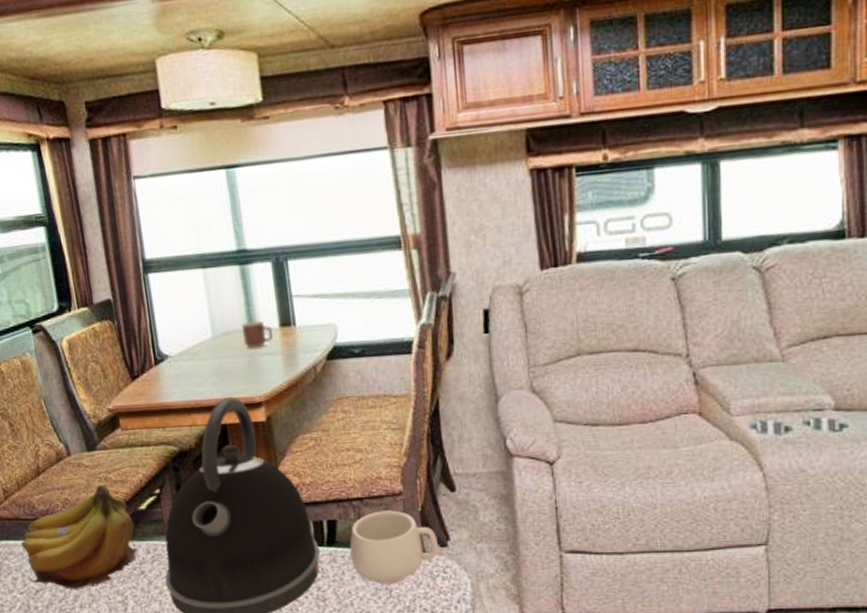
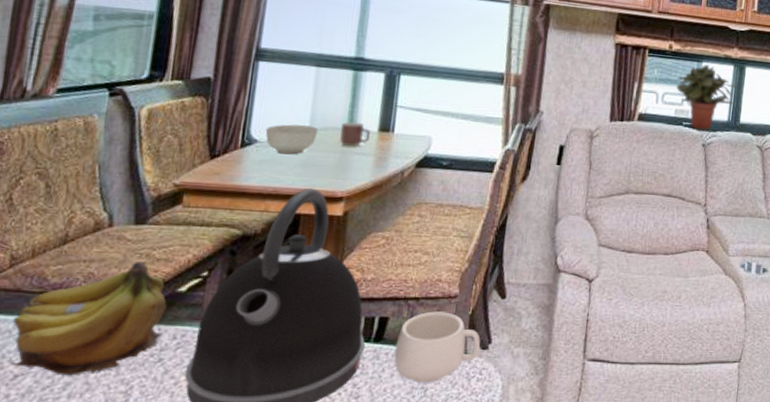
bowl: none [172,332,222,366] -> present [265,124,318,155]
potted plant: none [622,169,712,261] -> present [676,64,738,130]

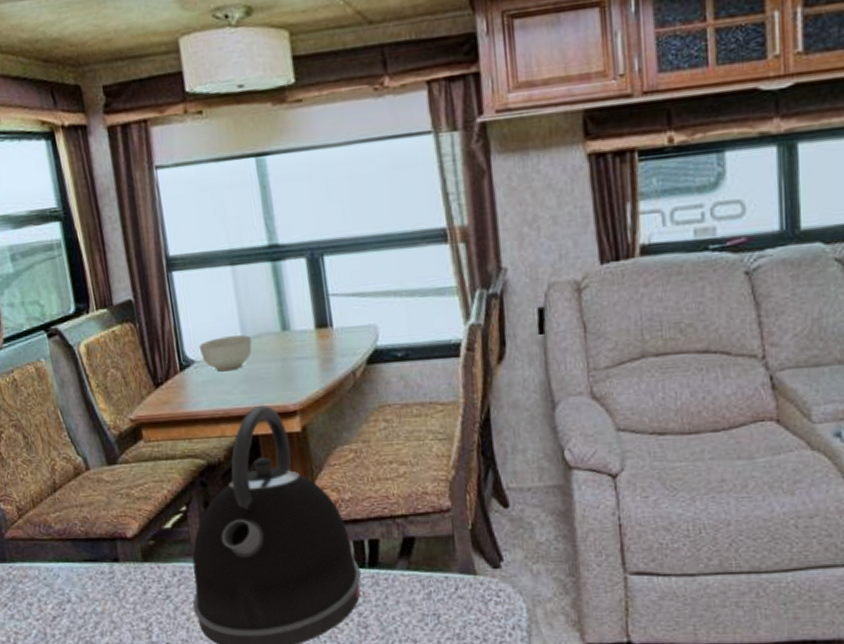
fruit: present [9,260,167,376] -> none [36,501,163,615]
mug: present [340,121,370,147] -> none [273,321,308,353]
mug: present [393,311,481,383] -> none [393,528,492,609]
potted plant: present [676,64,738,130] -> none [690,152,789,253]

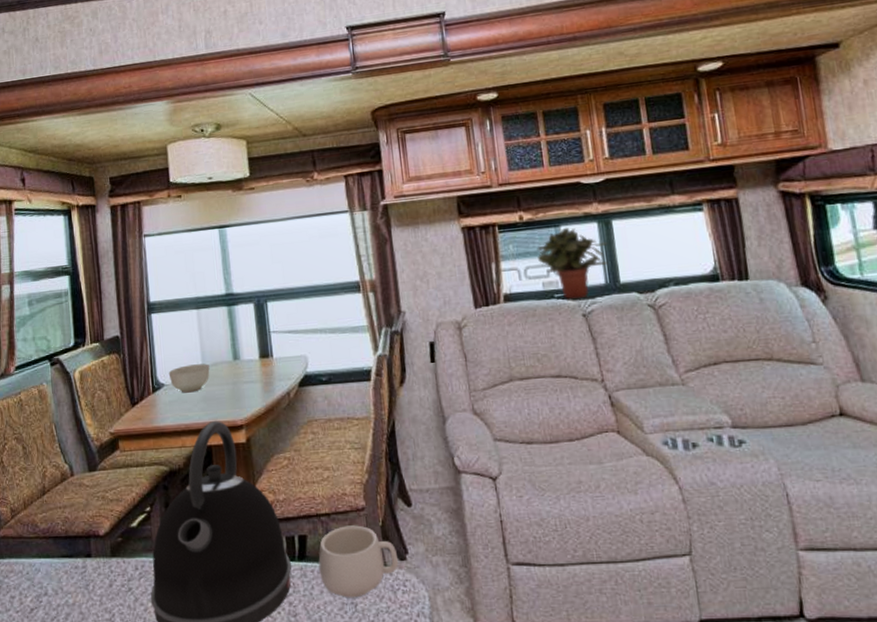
mug: none [393,528,492,609] -> present [318,525,399,598]
potted plant: none [690,152,789,253] -> present [537,227,608,300]

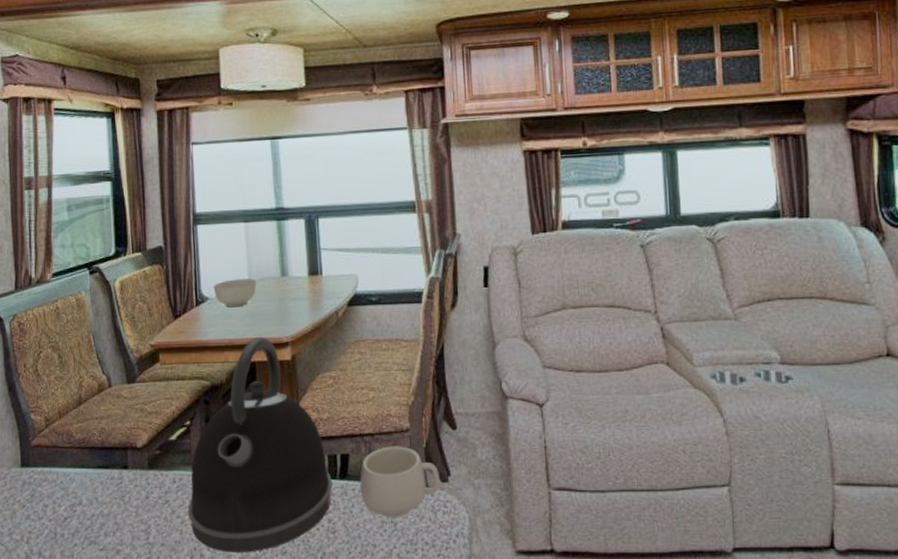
potted plant: present [537,227,608,300] -> none [599,155,672,230]

